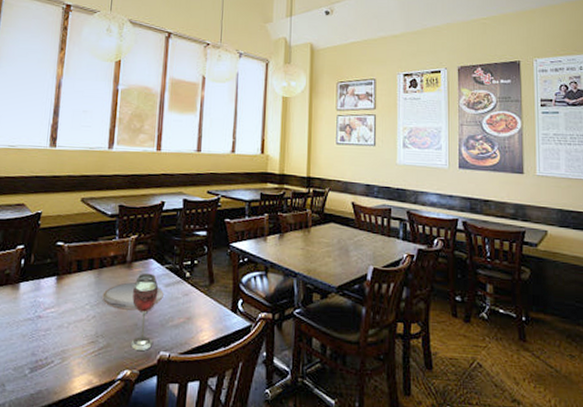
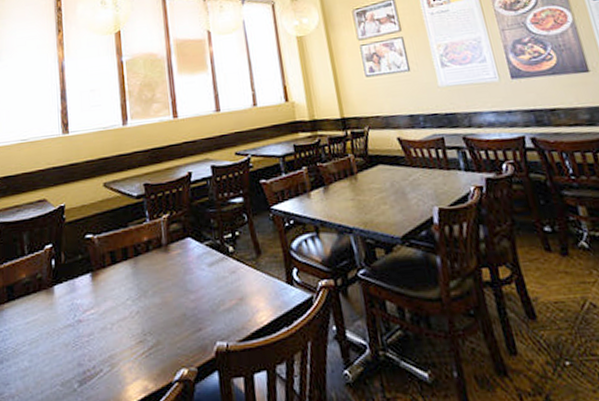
plate: present [102,282,164,310] -> none [143,267,209,300]
wineglass: present [130,273,159,350] -> none [174,253,206,344]

